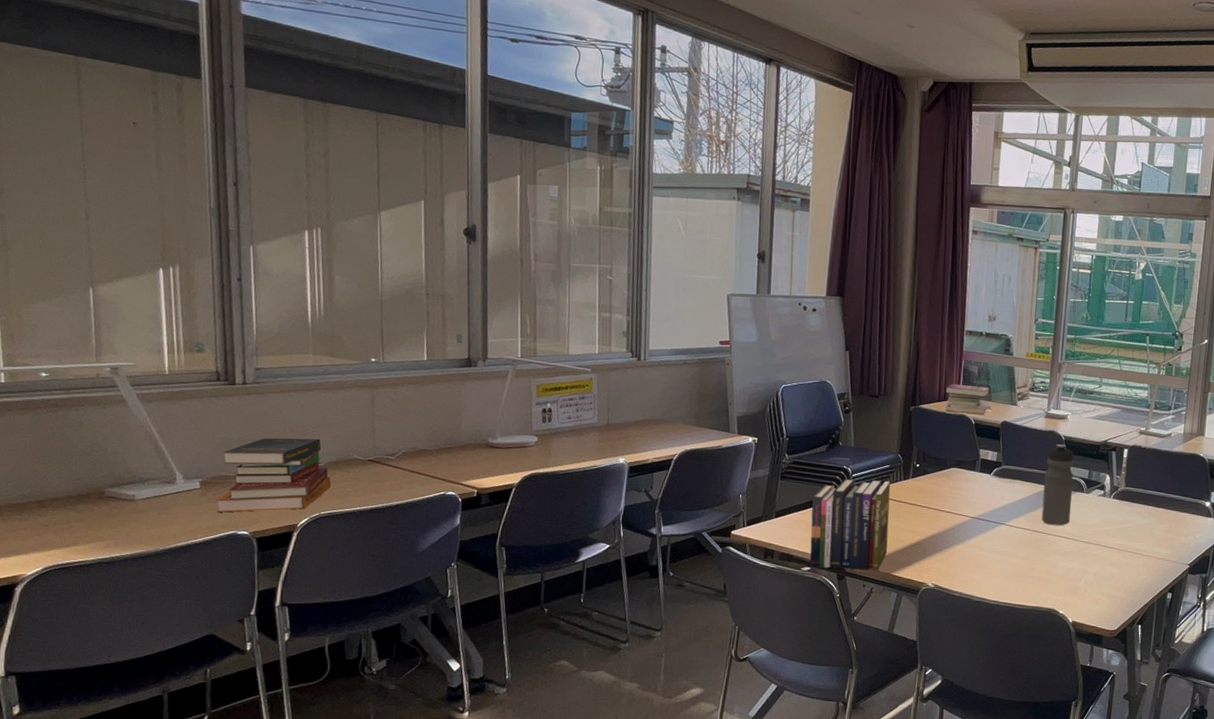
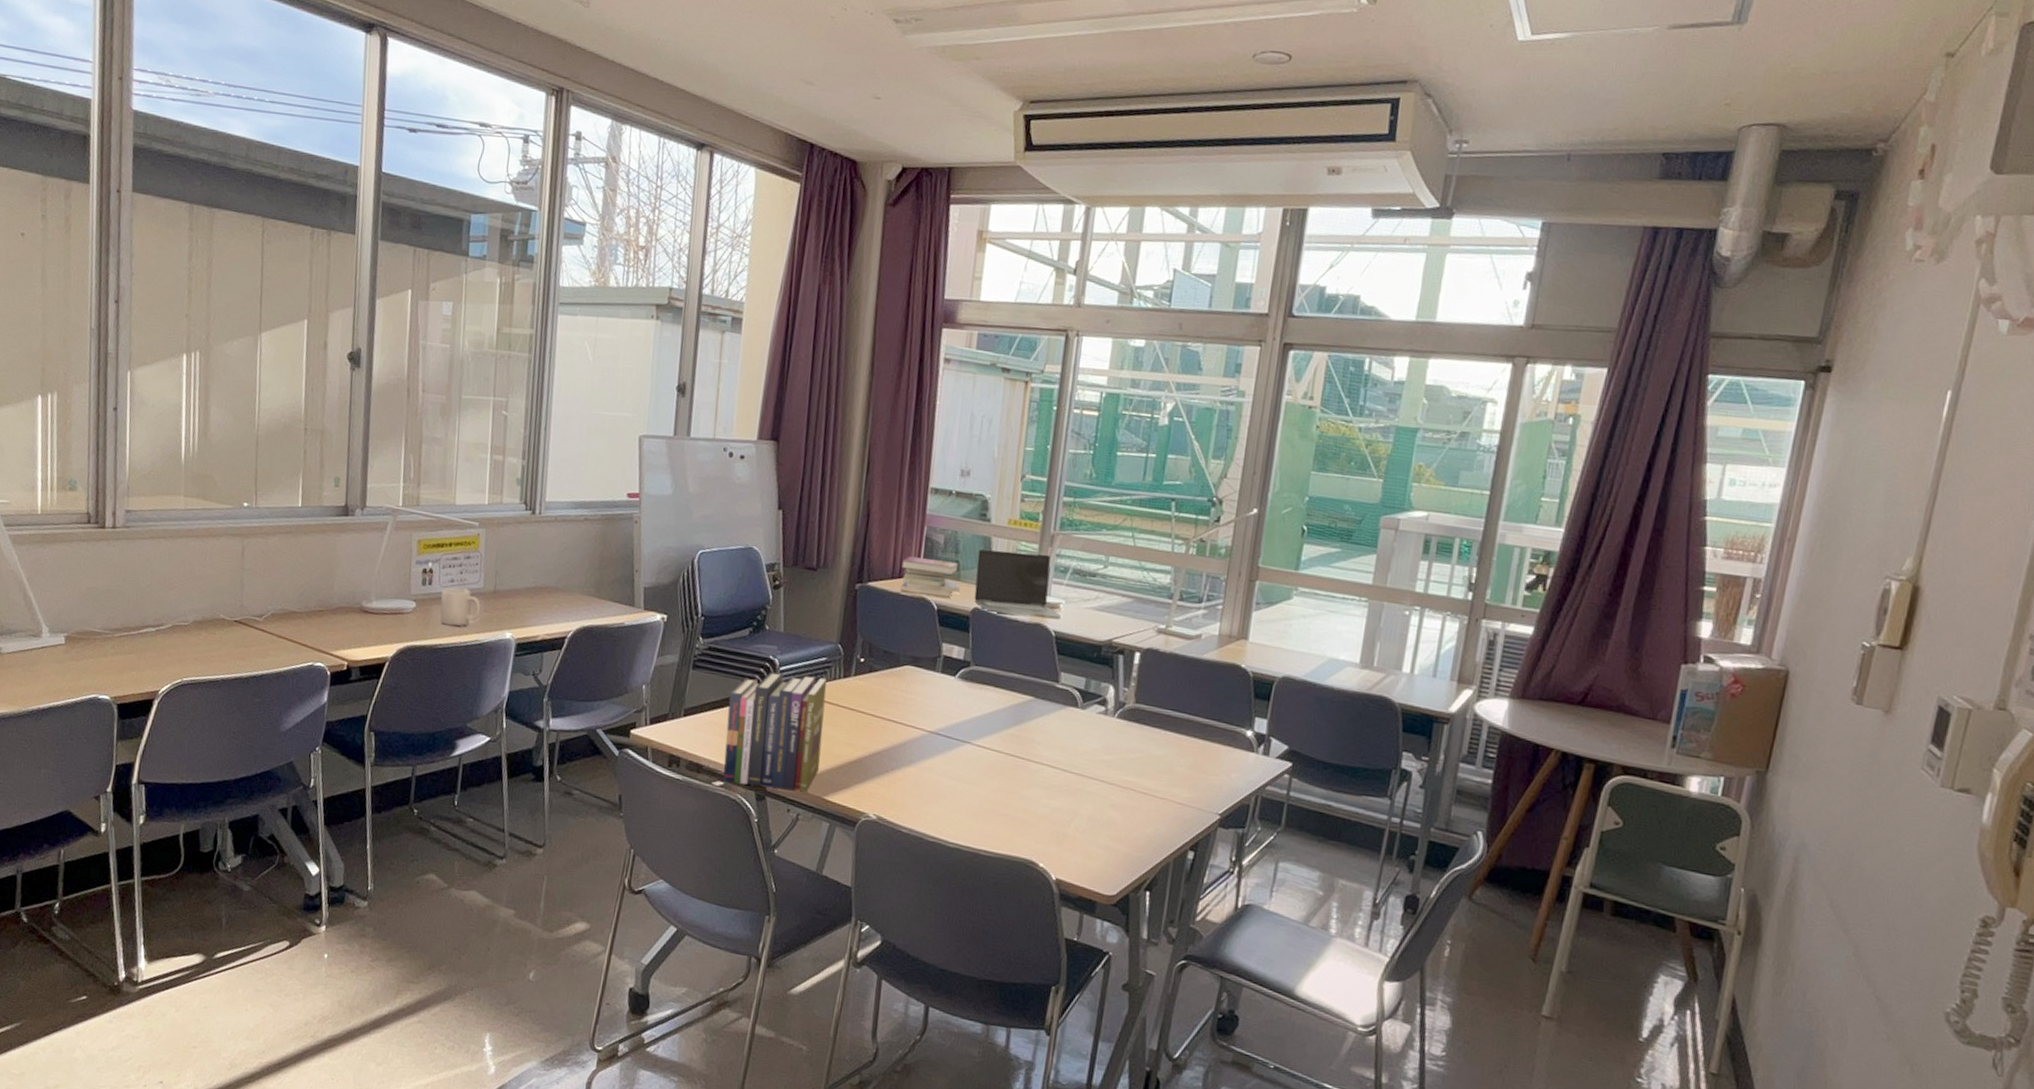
books: present [216,438,331,513] -> none [79,590,196,674]
mug: none [559,423,597,455] -> present [440,587,481,627]
laptop: none [1003,376,1069,427] -> present [974,549,1061,619]
water bottle: present [1041,443,1074,526] -> none [1019,640,1067,751]

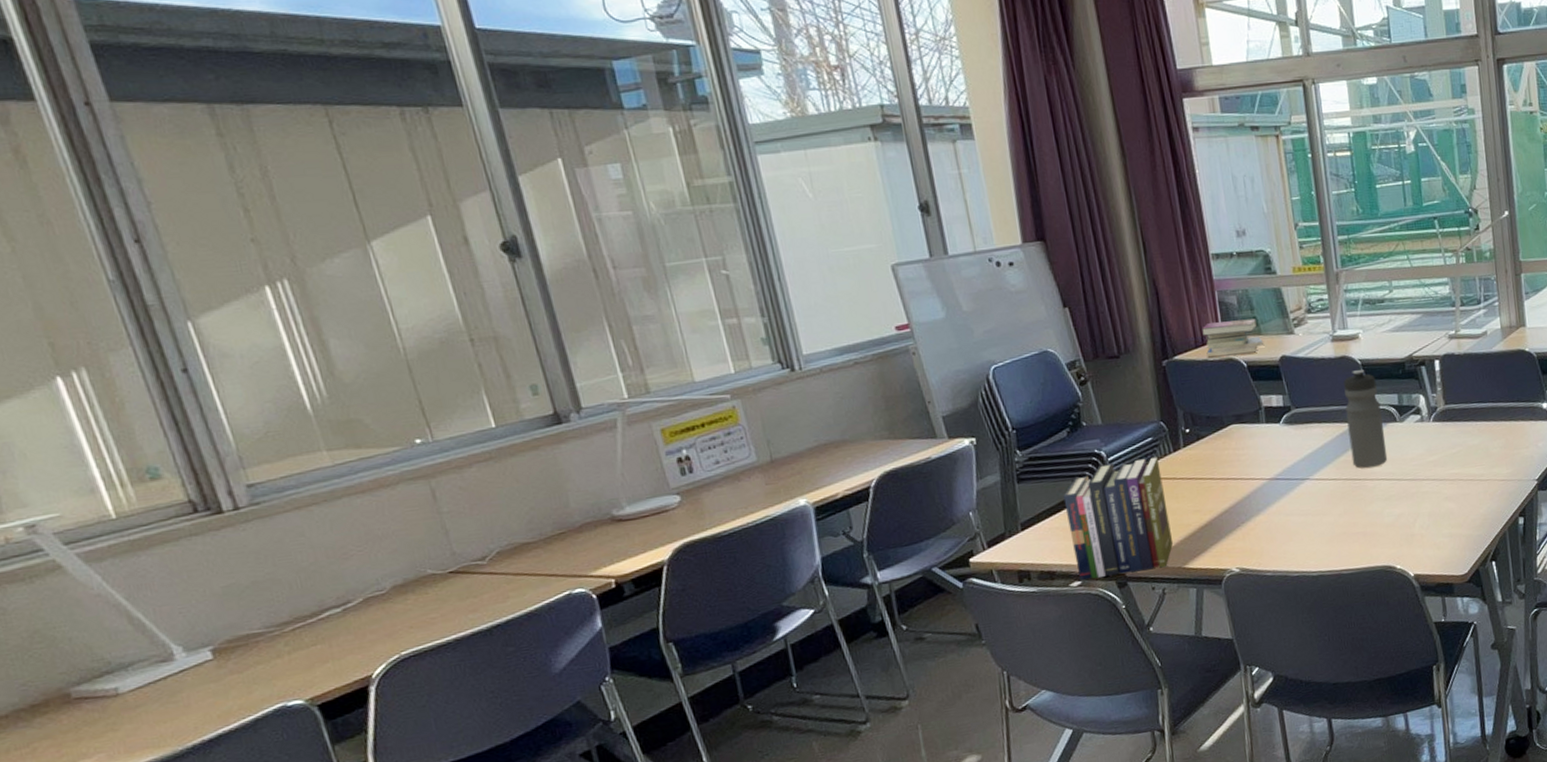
mug: present [440,587,481,627] -> none [707,466,763,511]
laptop: present [974,549,1061,619] -> none [1272,292,1362,358]
water bottle: none [1019,640,1067,751] -> present [1344,369,1388,469]

